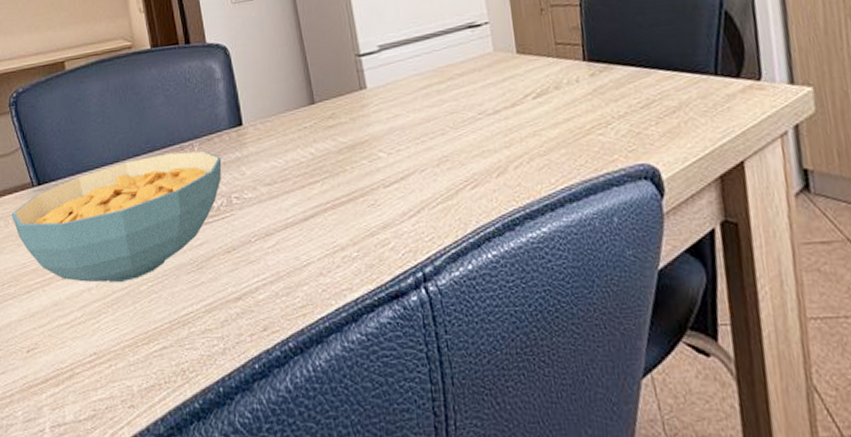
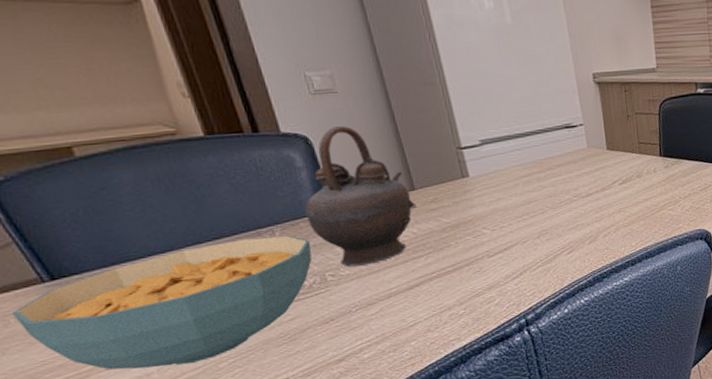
teapot: none [219,34,316,190] -> present [305,126,417,267]

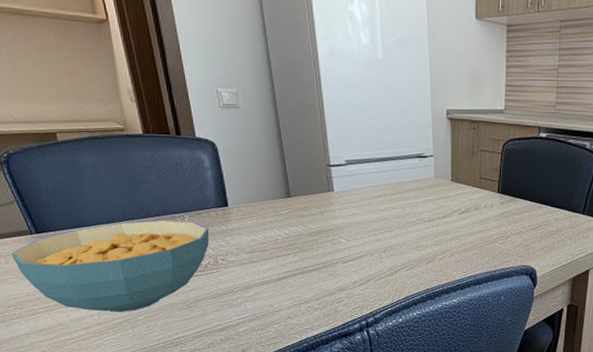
teapot: present [305,126,417,267] -> none [207,136,291,255]

